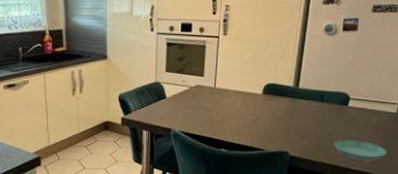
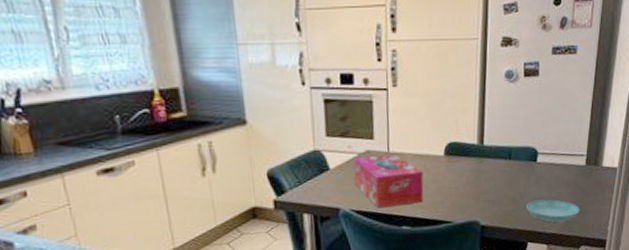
tissue box: none [185,89,243,132] -> present [353,153,424,208]

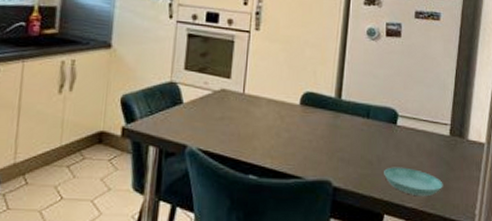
tissue box: present [353,153,424,208] -> none [205,93,277,152]

